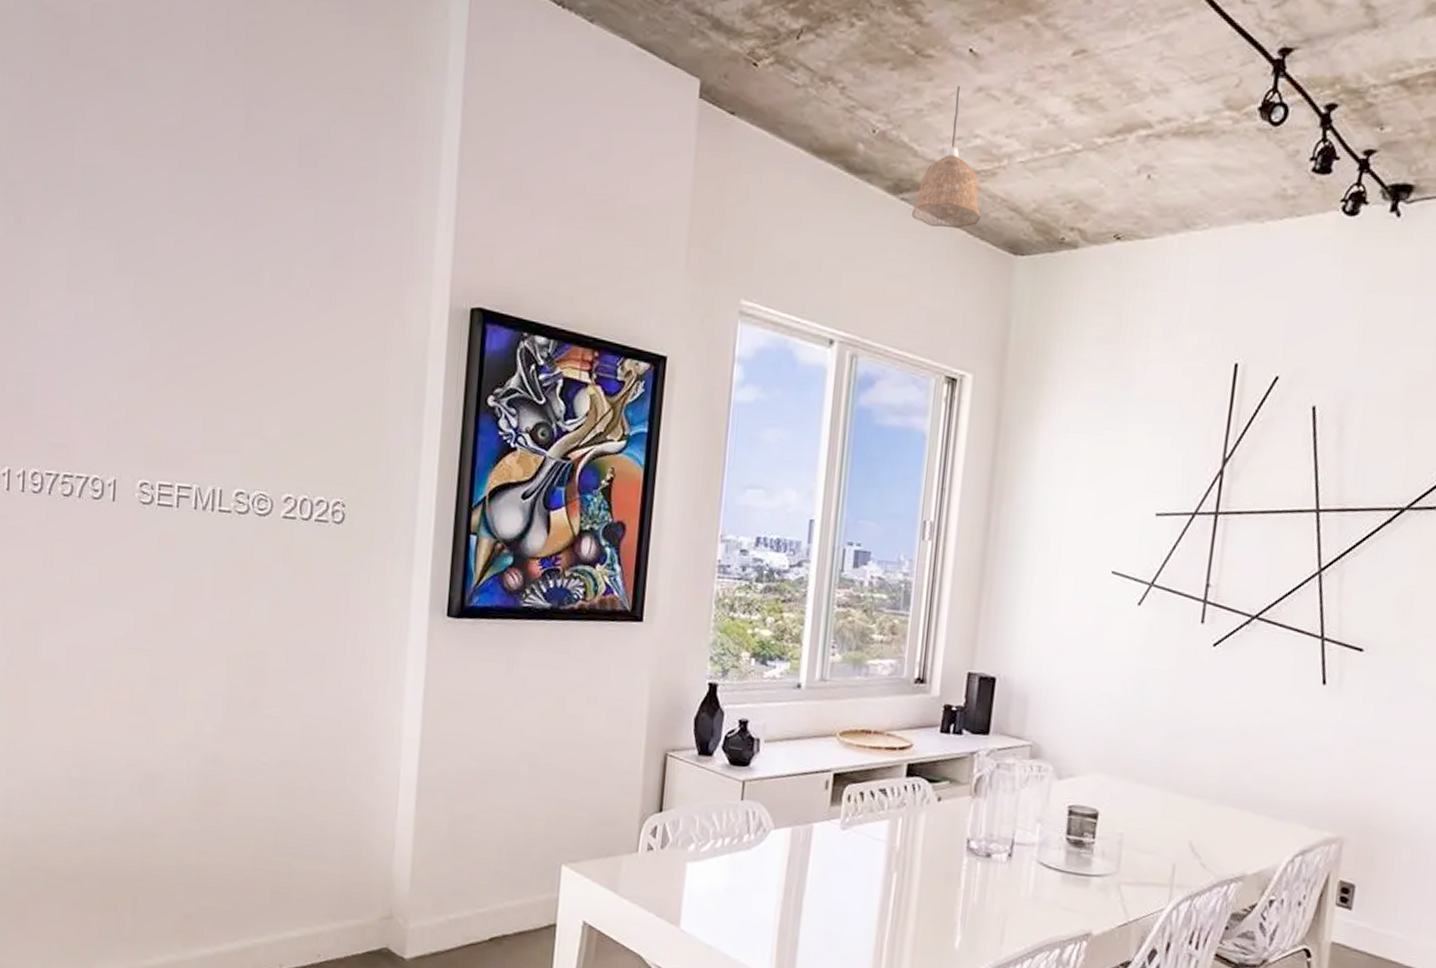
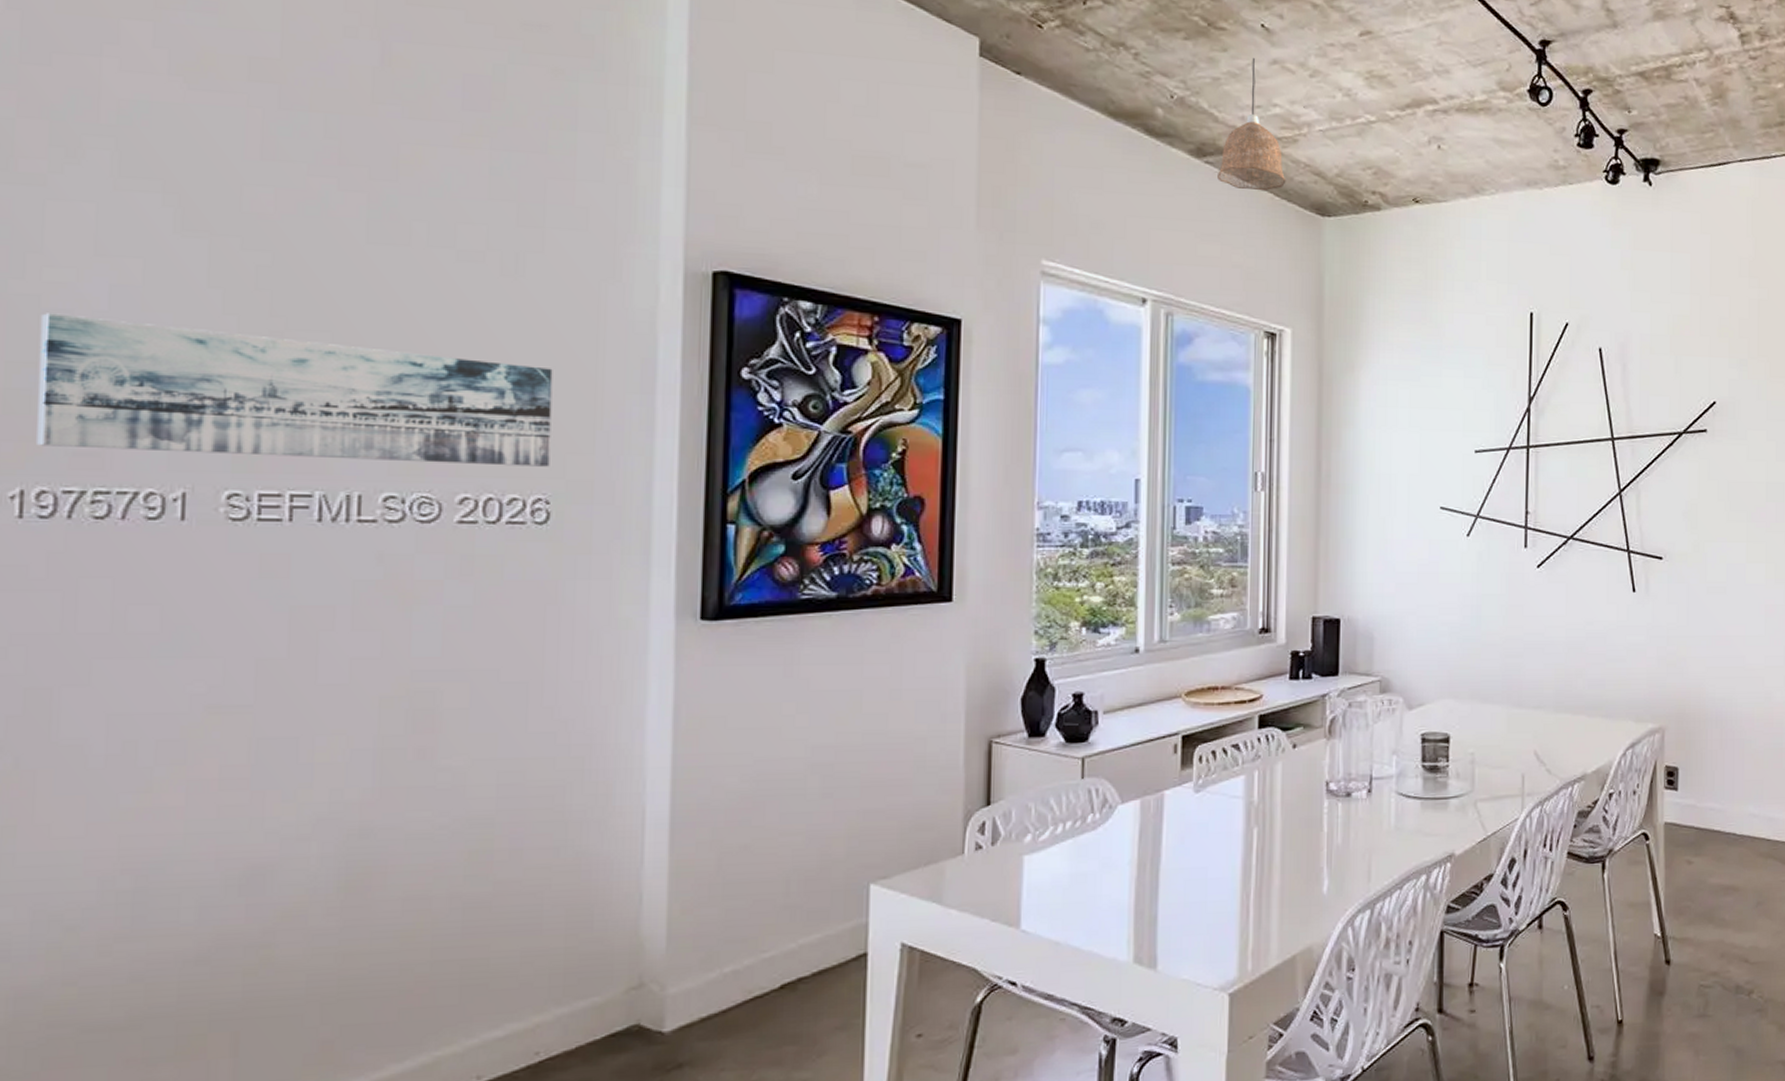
wall art: none [33,335,352,475] -> present [37,313,553,467]

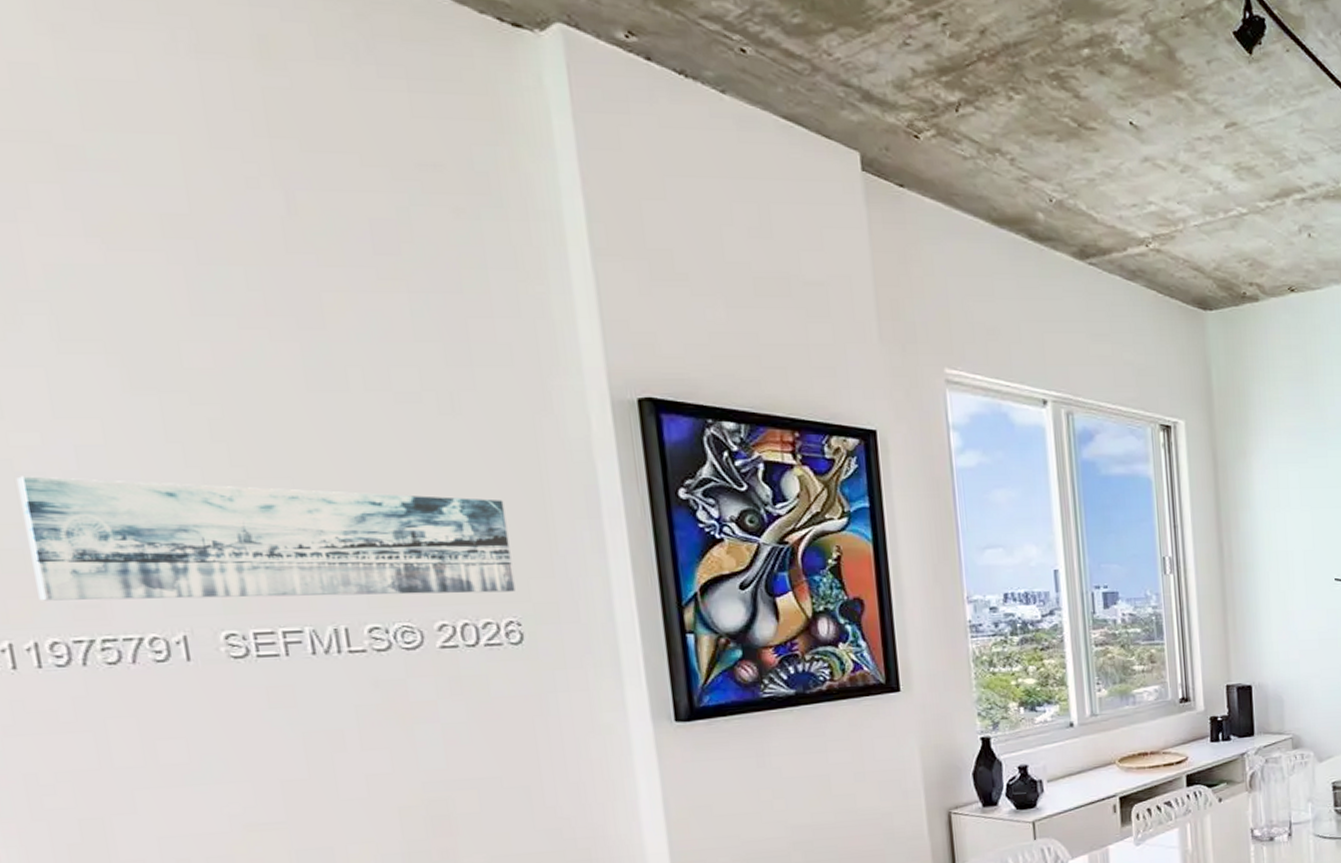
pendant lamp: present [1217,58,1286,191] -> none [1102,157,1167,289]

